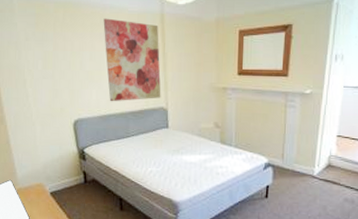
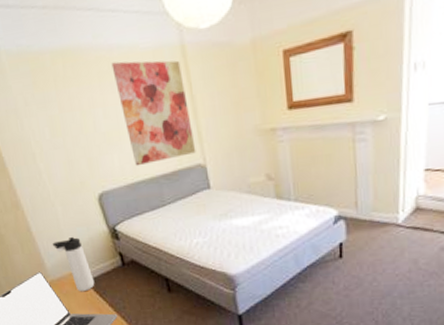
thermos bottle: none [26,152,58,202] -> present [52,236,95,292]

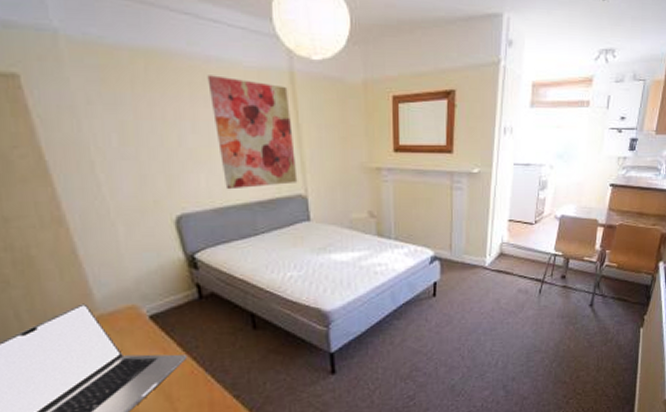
thermos bottle: present [52,236,95,292] -> none [106,262,161,329]

